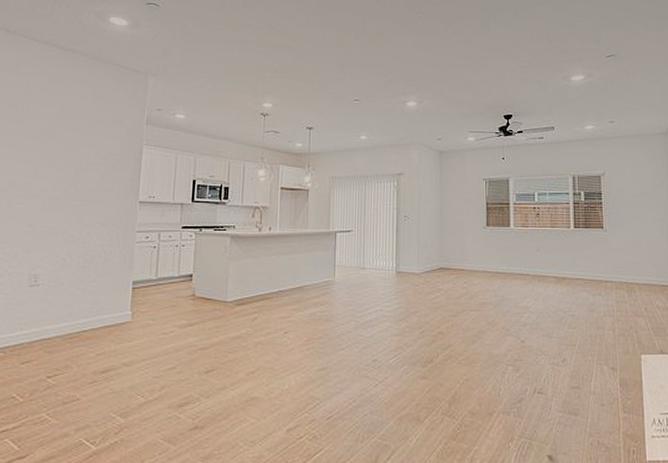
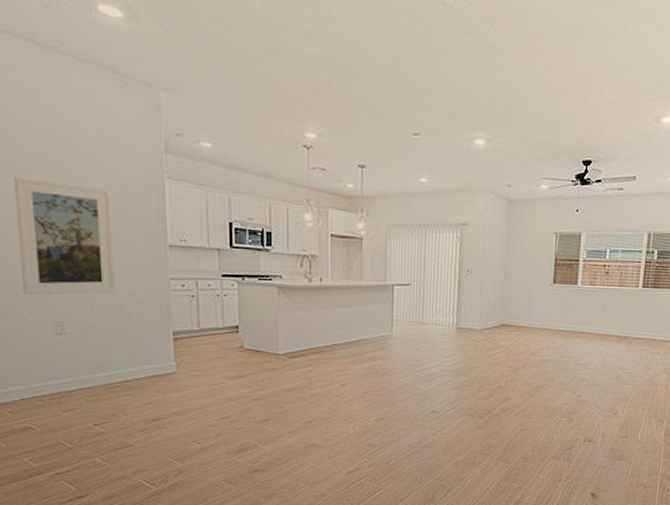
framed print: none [9,149,97,251] -> present [13,177,116,296]

